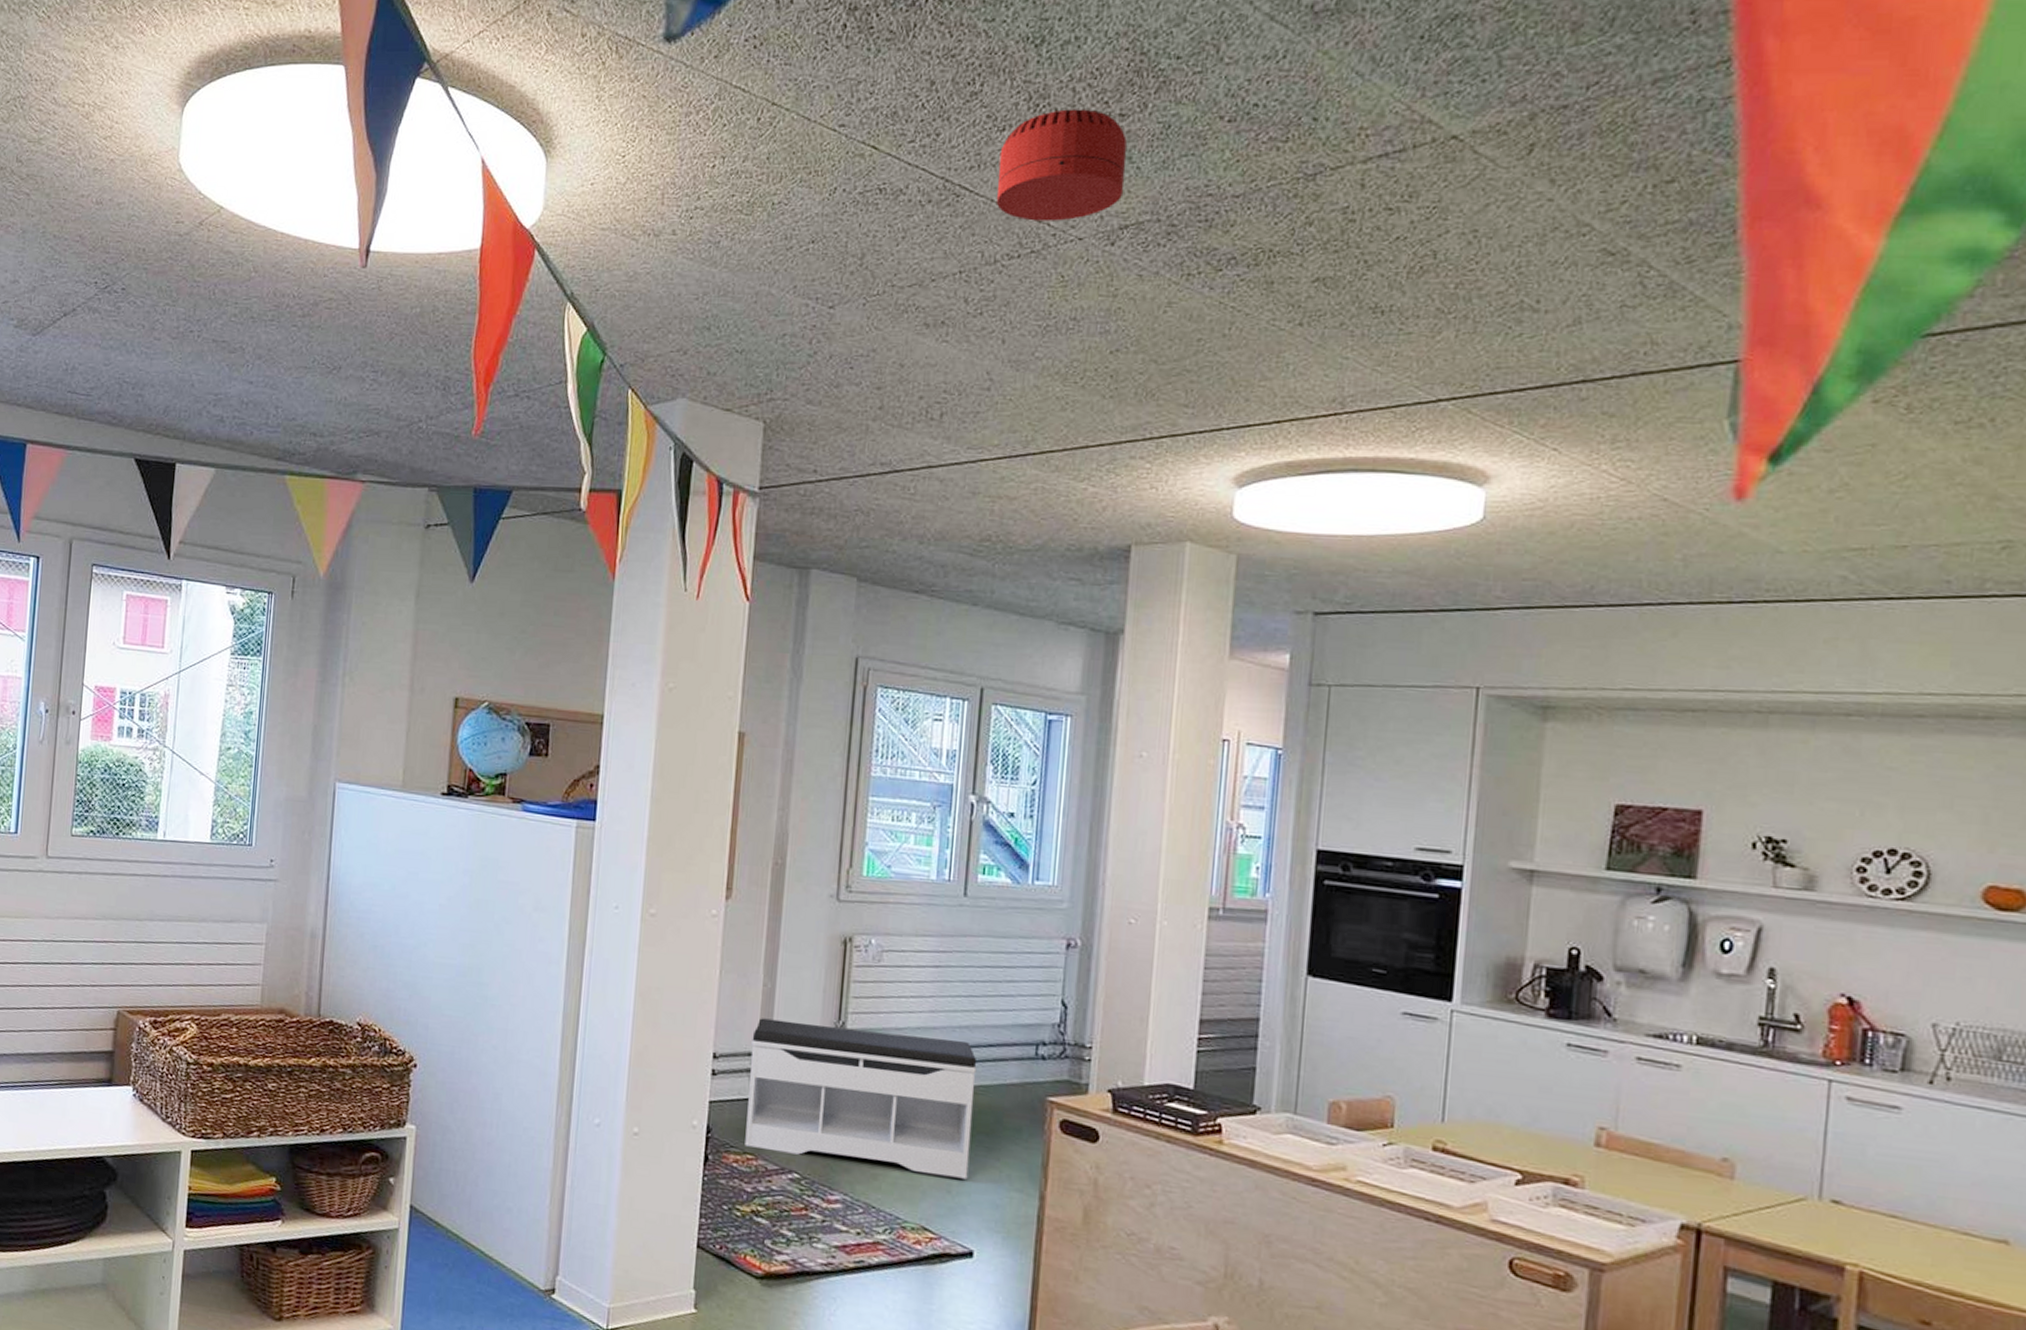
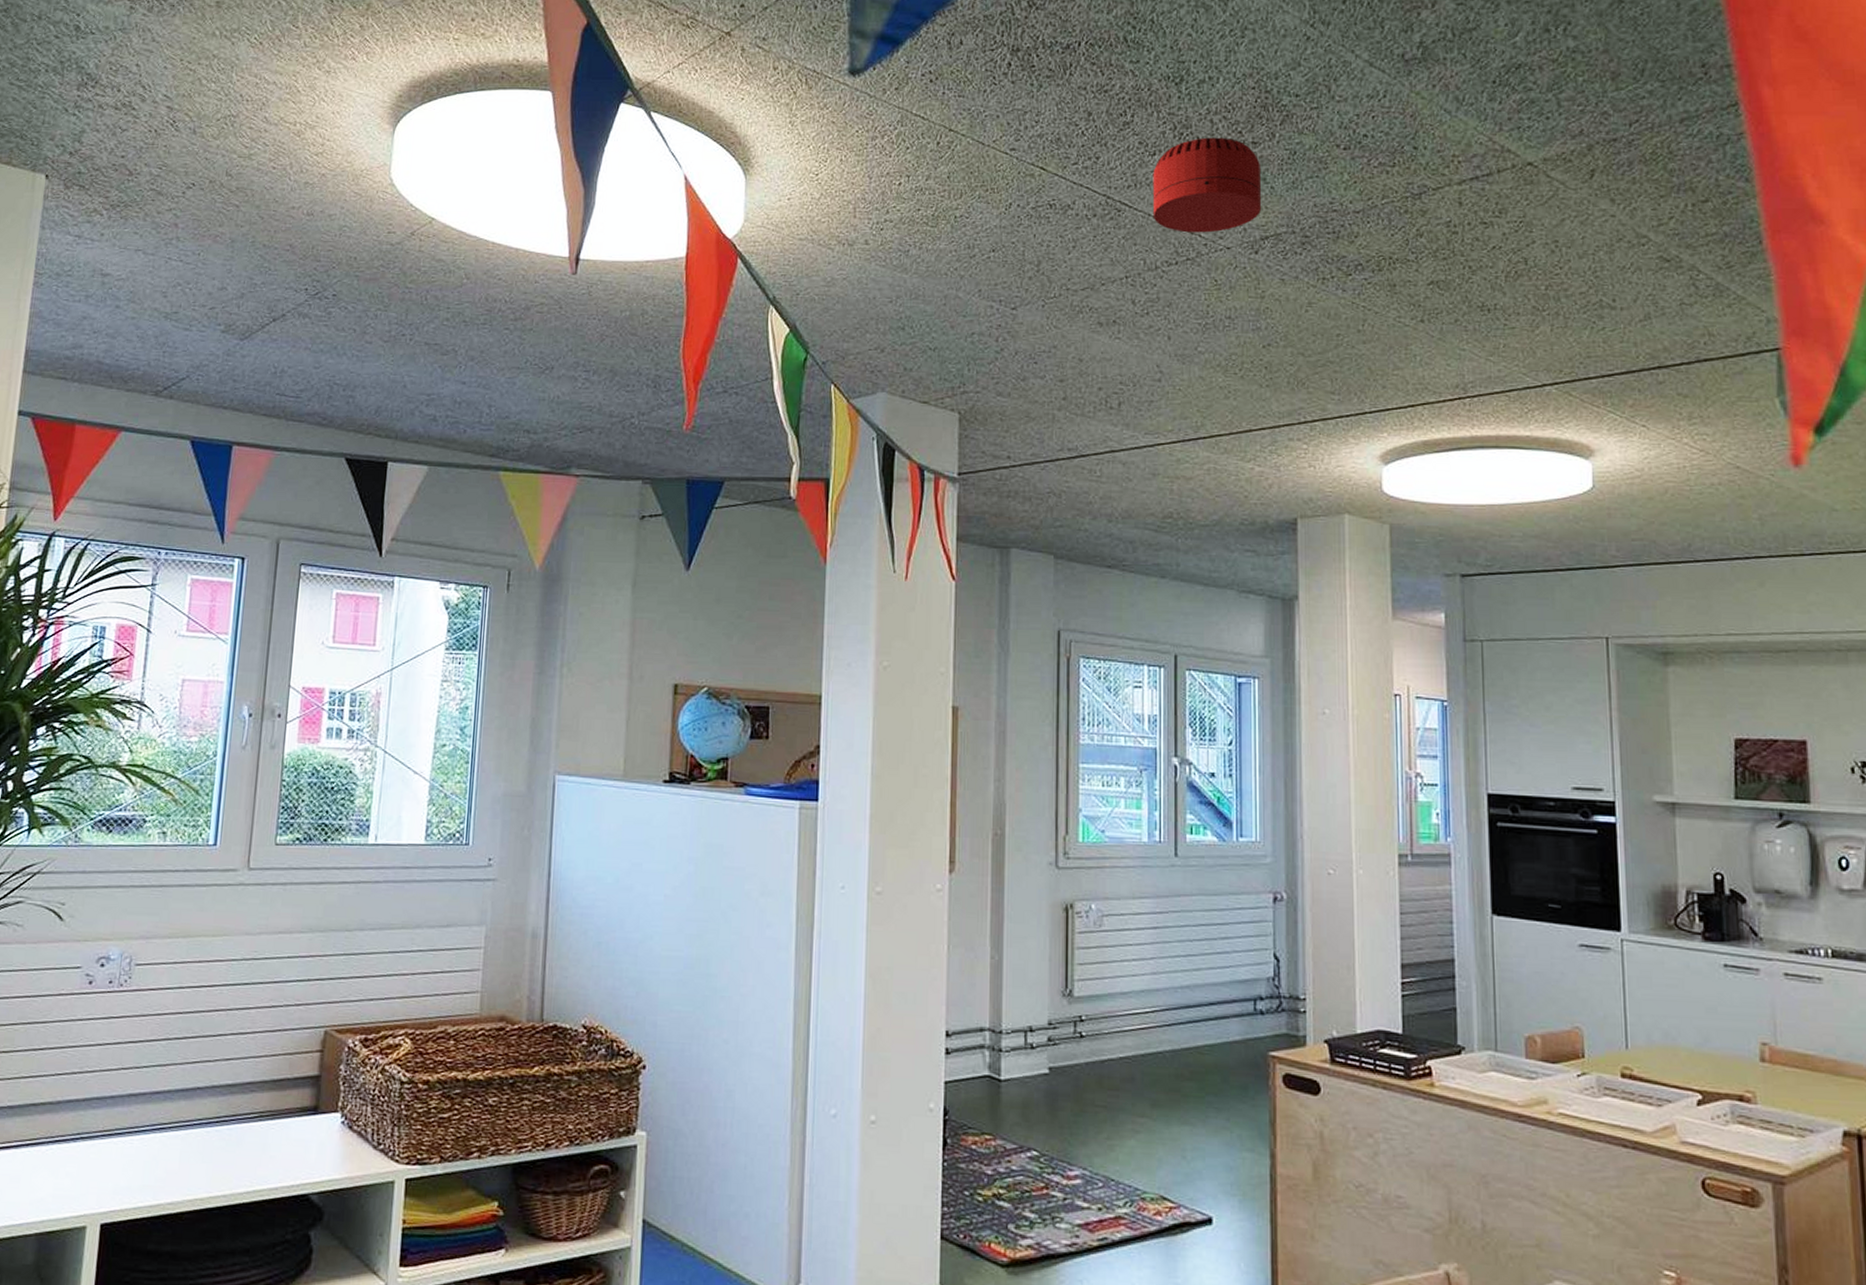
bench: present [745,1018,977,1180] -> none [982,991,1201,1143]

